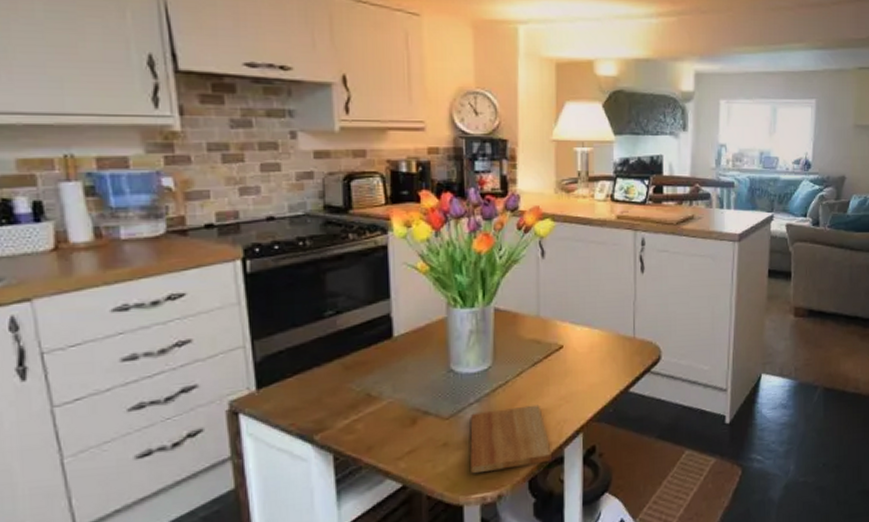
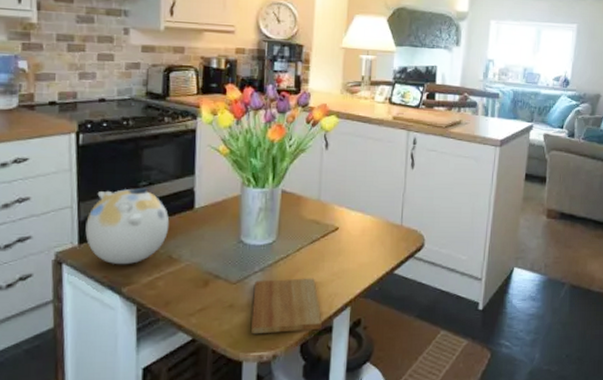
teapot: none [263,317,365,410] -> present [85,187,170,265]

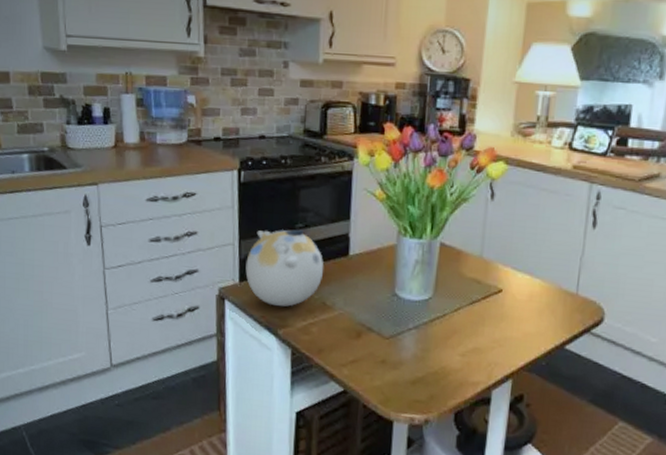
cutting board: present [251,278,322,334] -> none [403,338,480,400]

